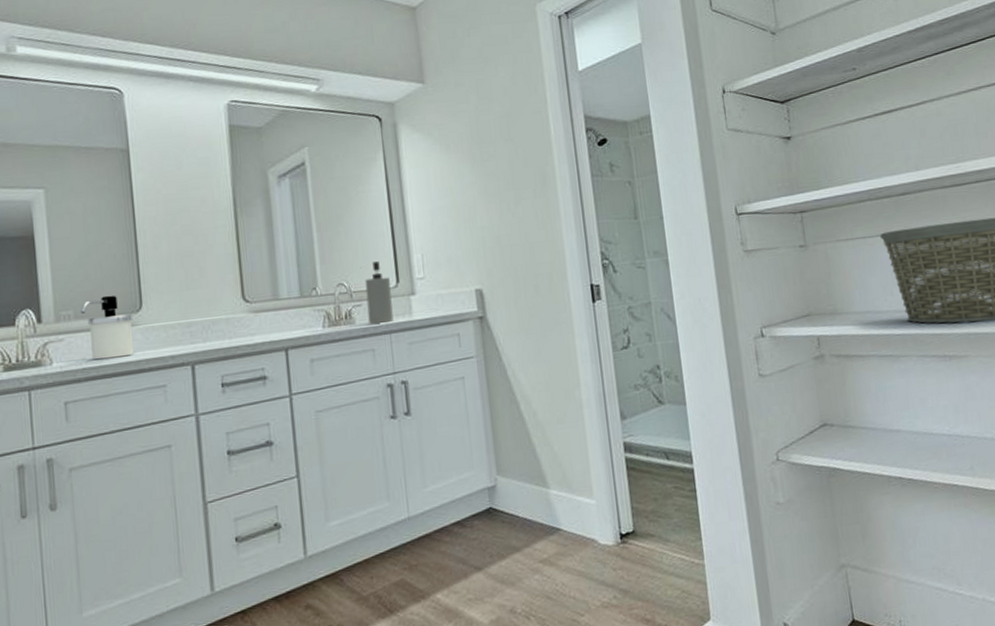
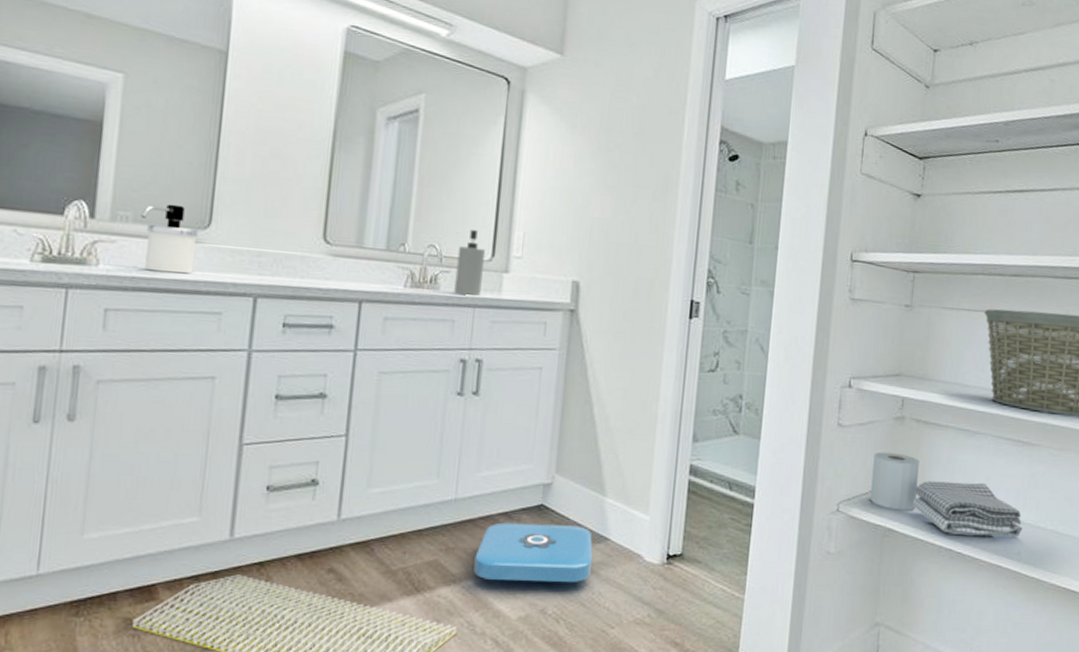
scale: none [437,521,551,590] -> present [473,522,593,583]
toilet paper roll: none [801,391,855,449] -> present [870,452,919,511]
towel: none [850,404,970,462] -> present [913,481,1023,537]

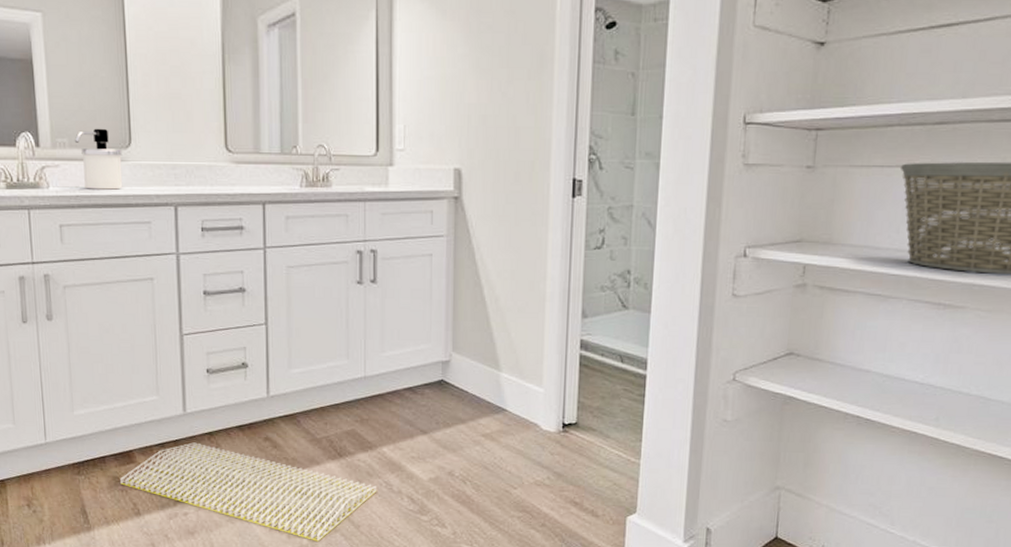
soap dispenser: present [454,229,485,296] -> none [342,127,369,190]
scale: present [473,522,593,583] -> none [386,396,493,449]
toilet paper roll: present [870,452,919,511] -> none [769,320,823,379]
towel: present [913,481,1023,537] -> none [816,348,942,403]

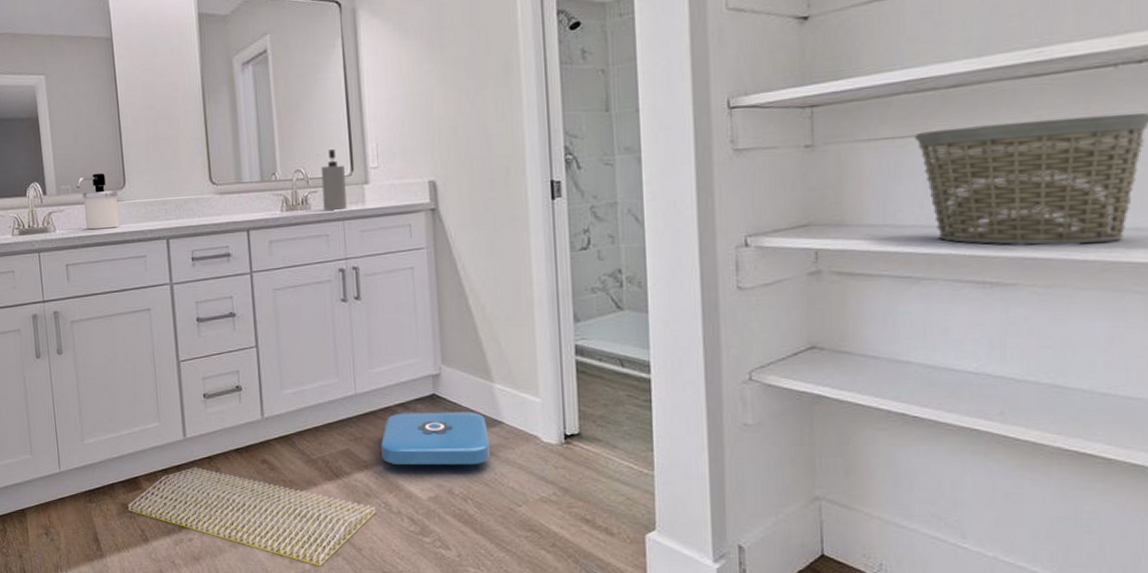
soap dispenser: none [342,127,369,190] -> present [317,149,347,210]
scale: none [386,396,493,449] -> present [381,412,491,466]

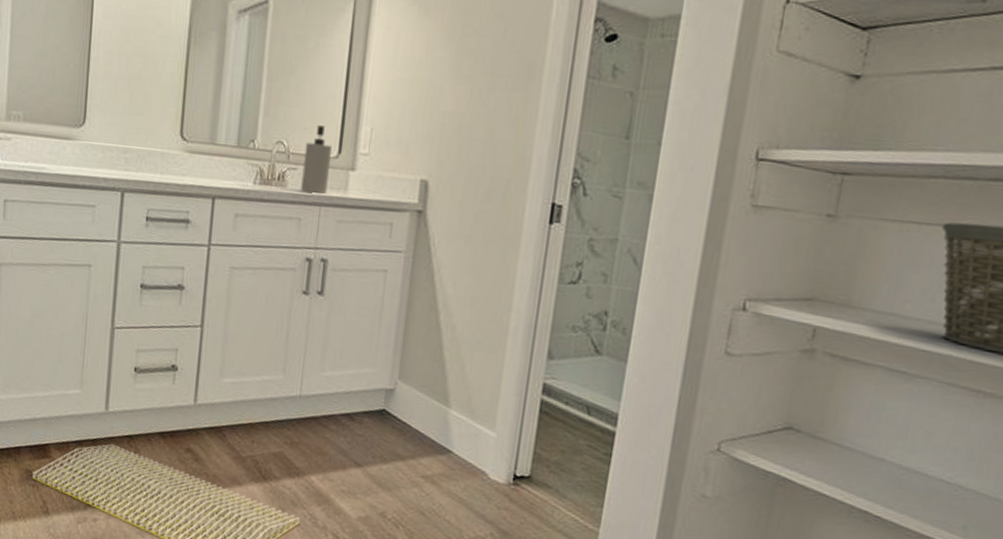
soap dispenser: present [76,173,120,230] -> none [29,103,76,169]
scale: present [381,412,491,466] -> none [316,423,435,491]

